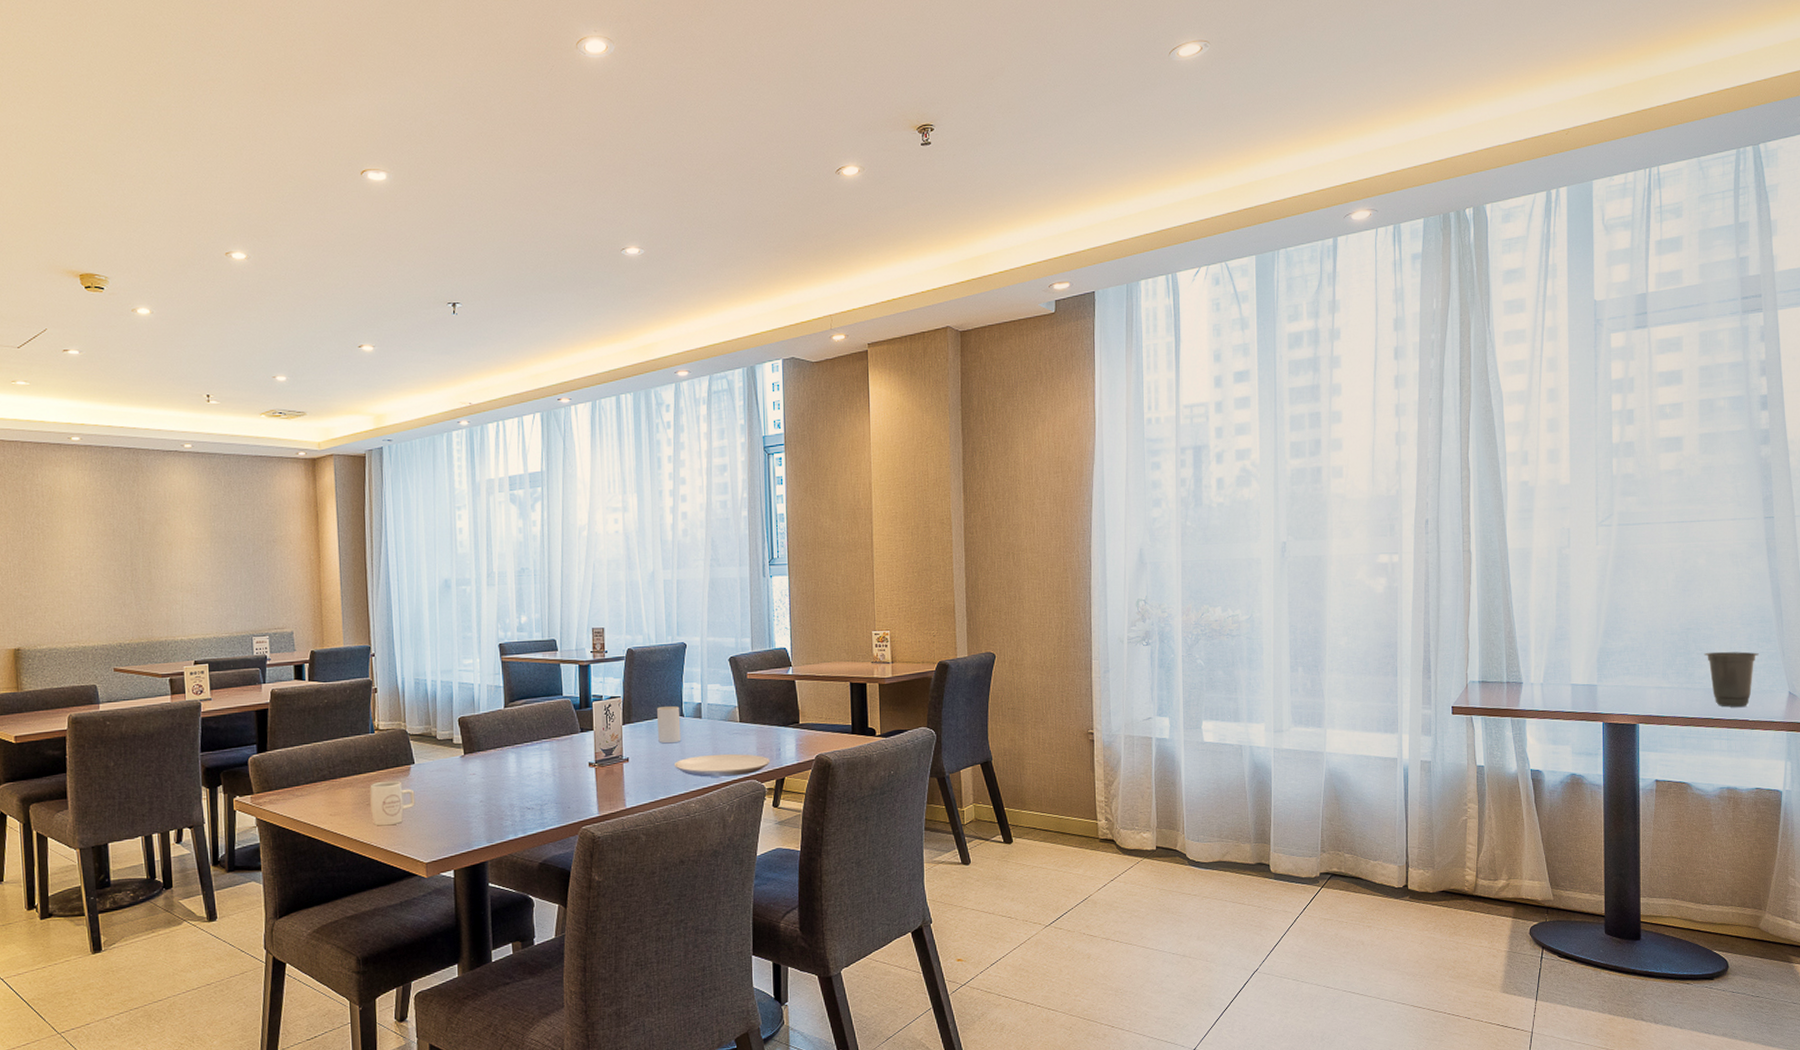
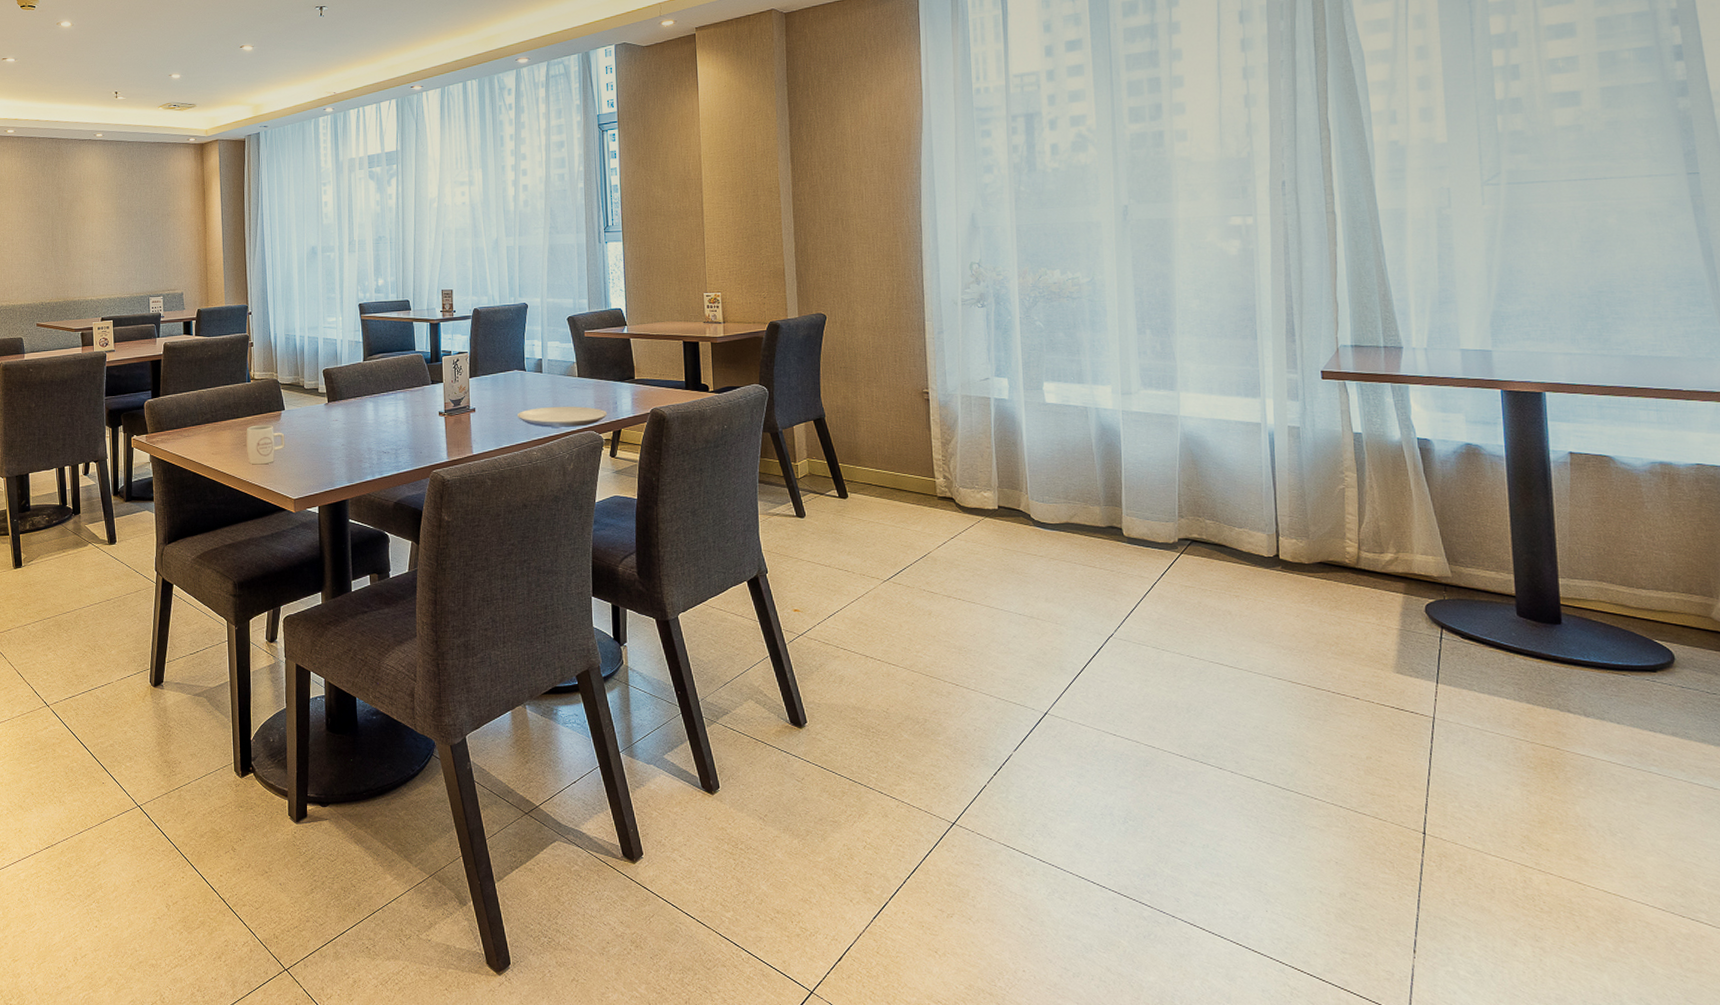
cup: present [657,706,681,744] -> none [501,361,524,396]
cup: present [1703,651,1759,707] -> none [1620,316,1690,376]

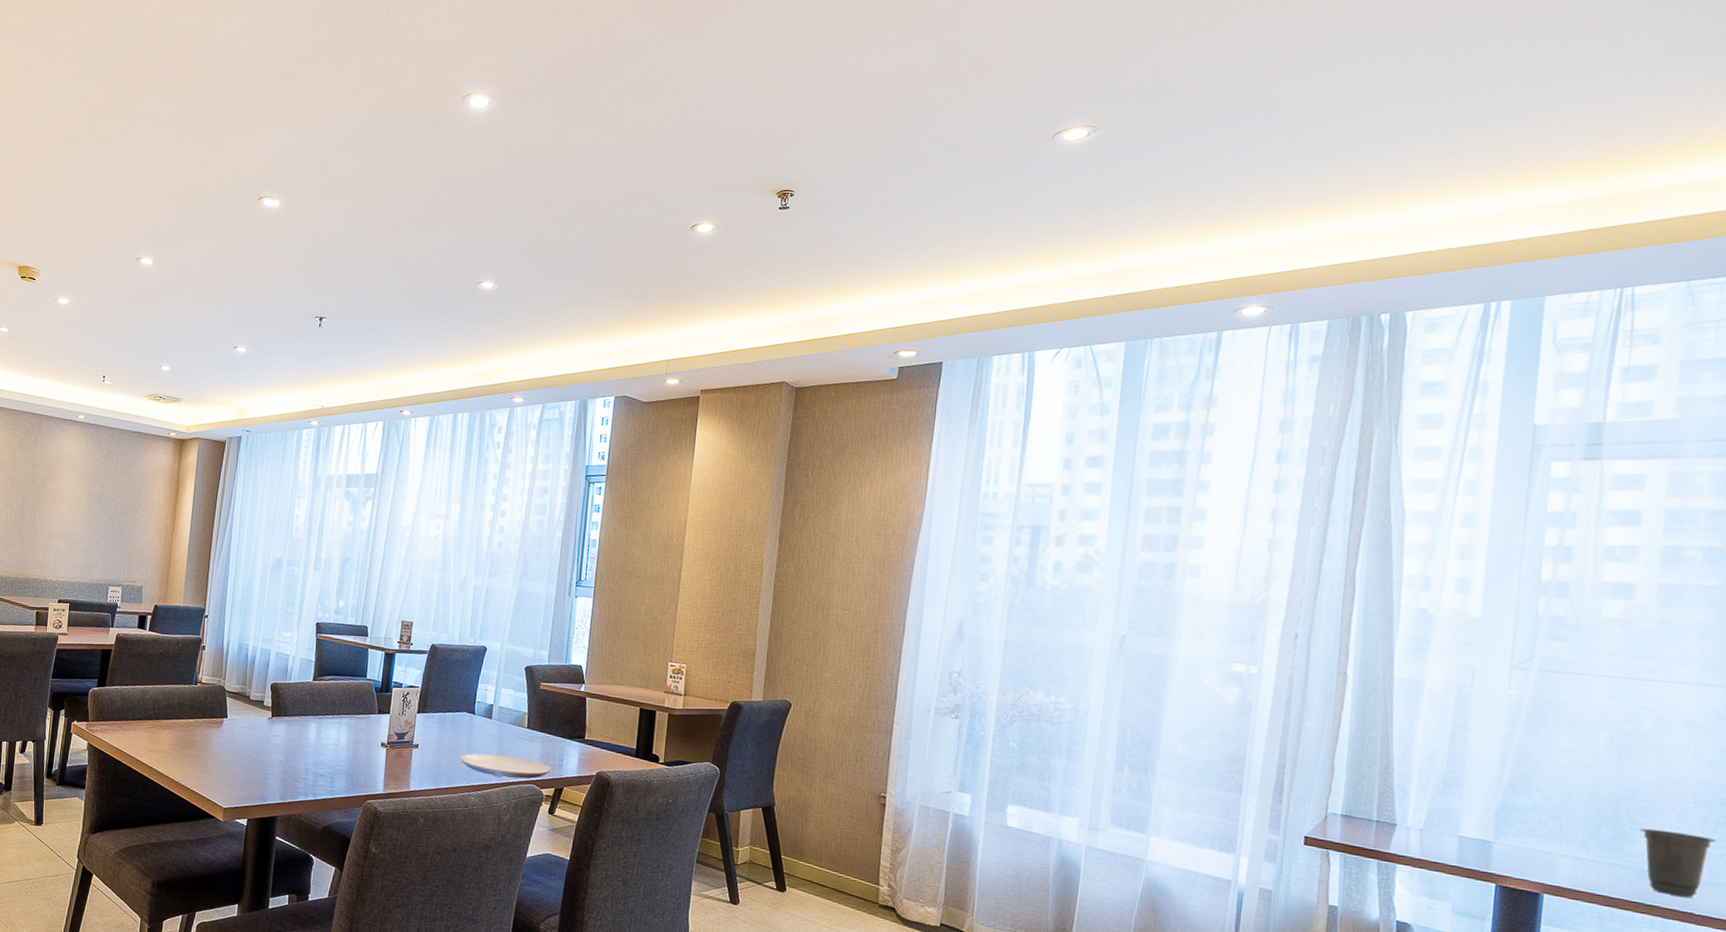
mug: present [246,424,285,465] -> none [183,729,224,770]
cup: none [1620,316,1690,376] -> present [1639,828,1716,898]

